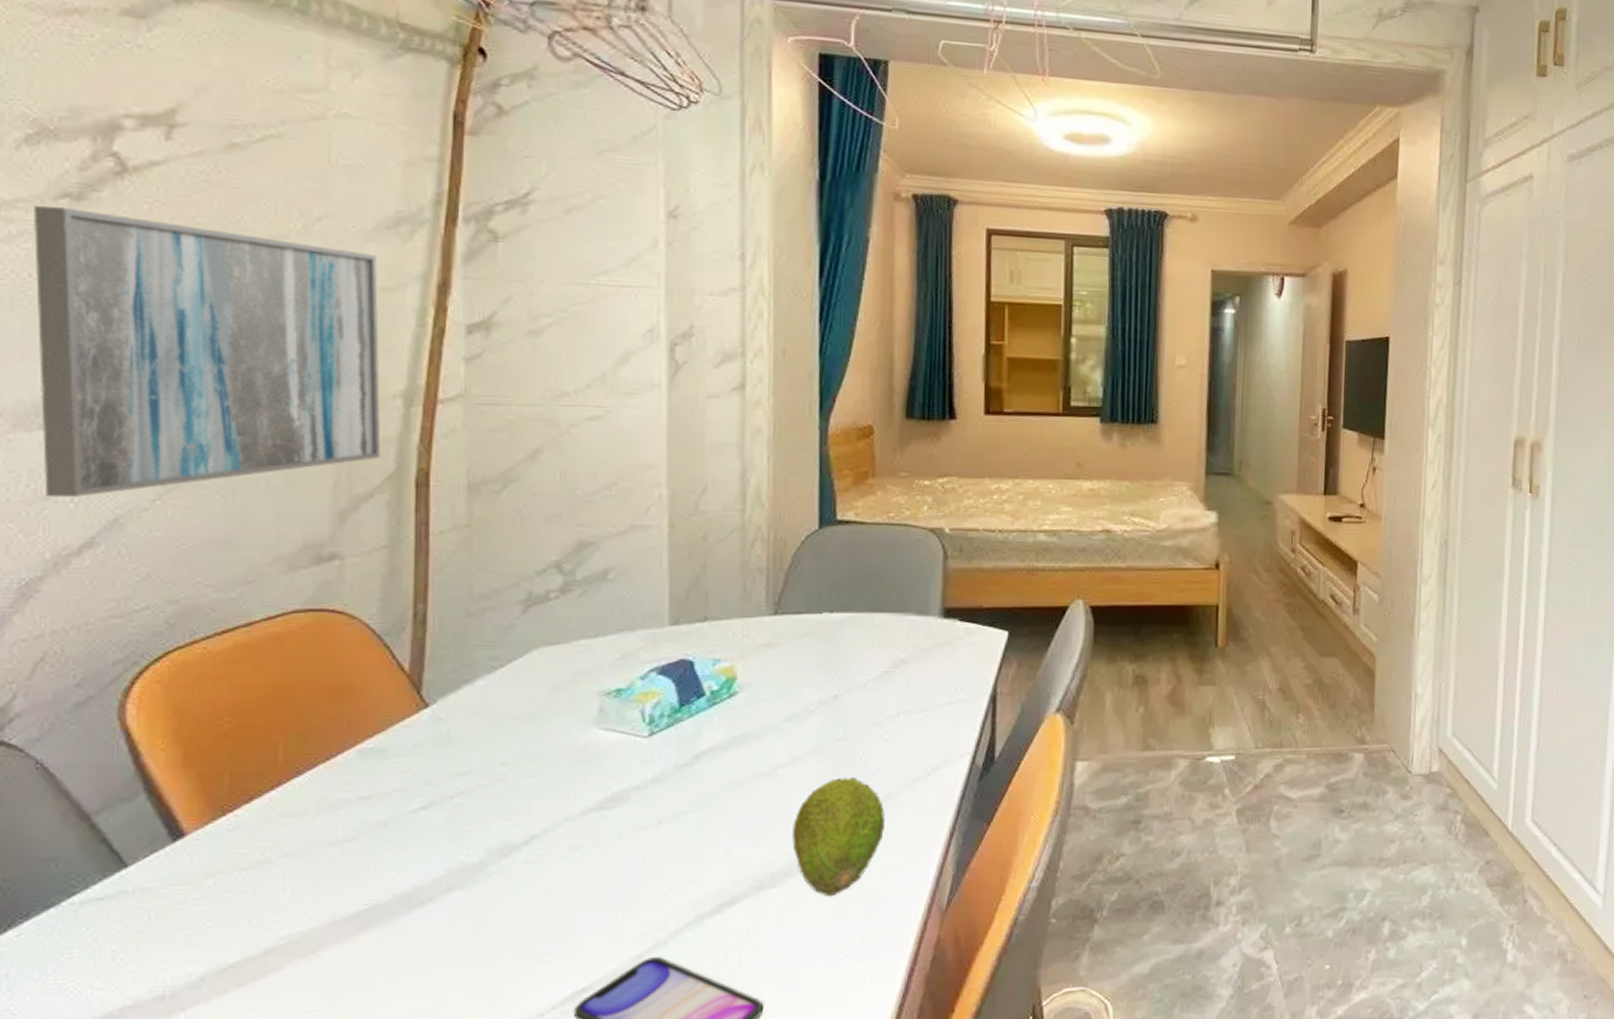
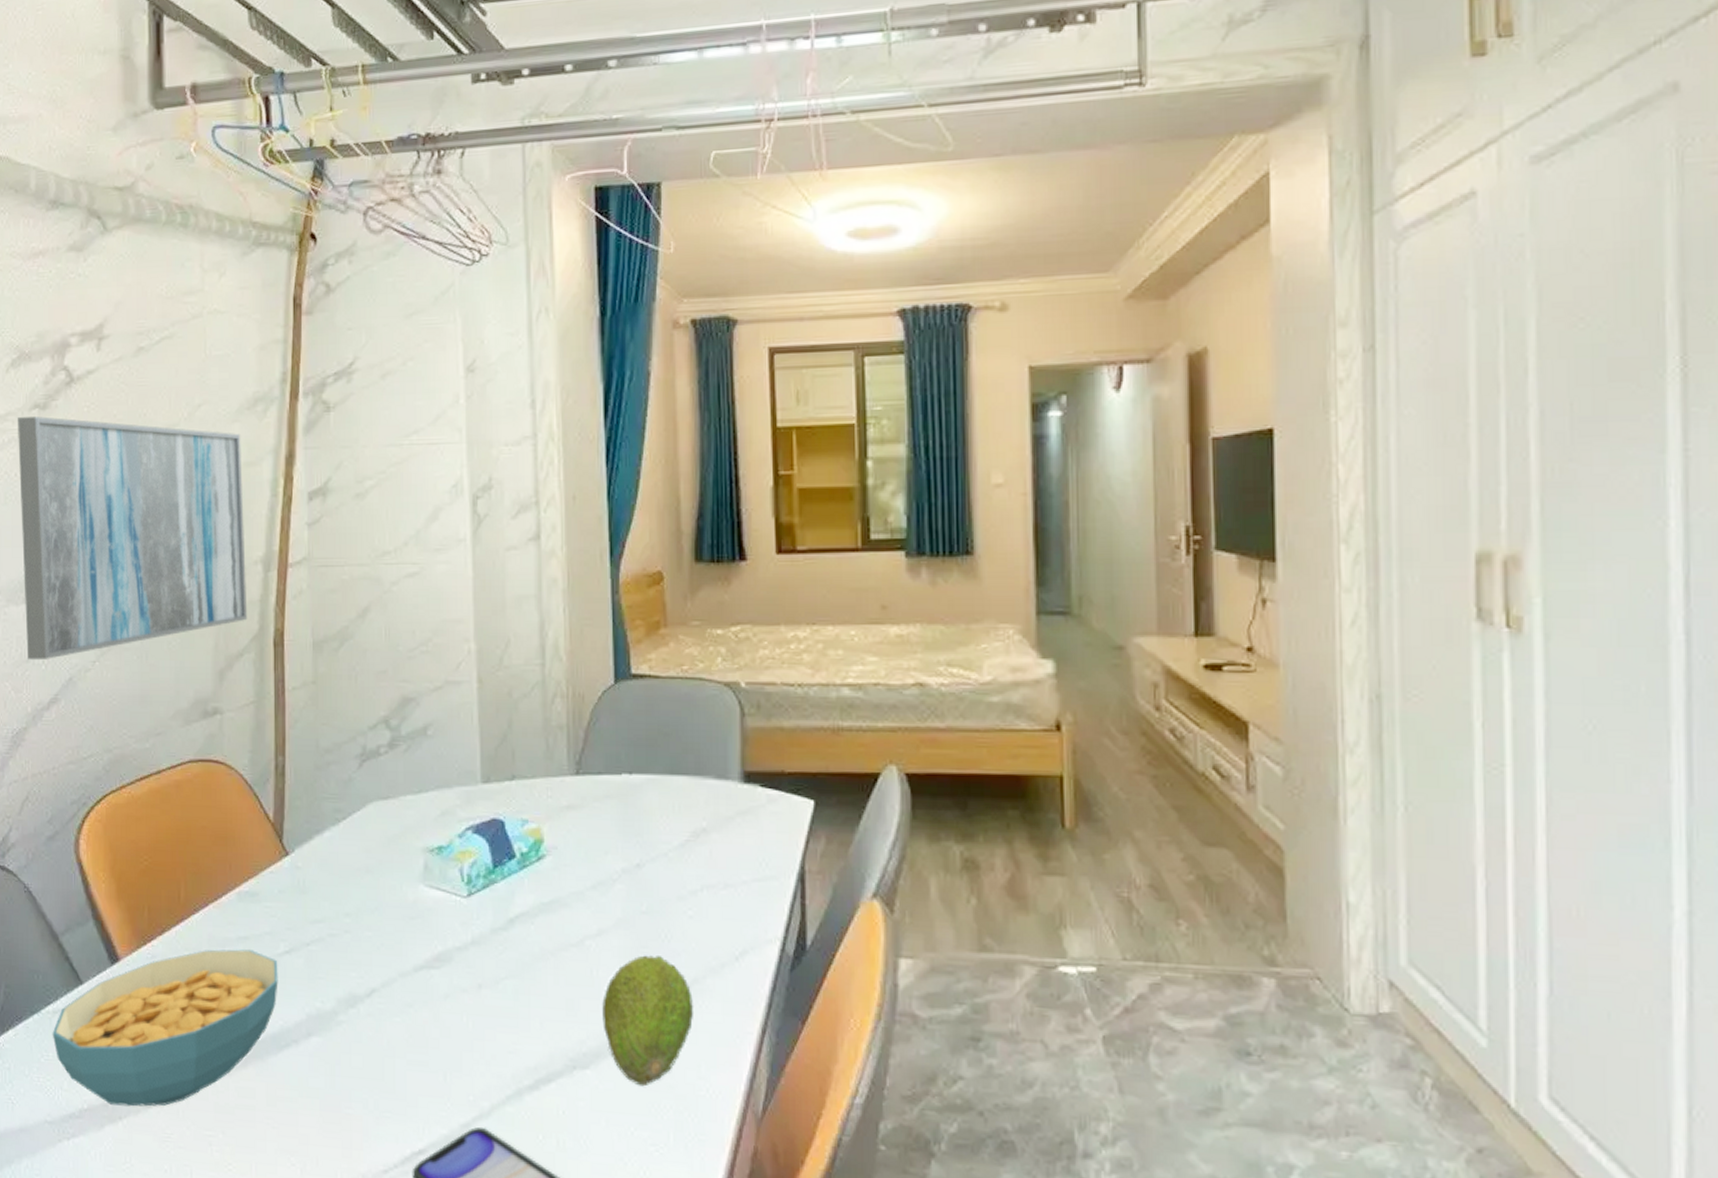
cereal bowl: none [78,809,411,996] -> present [52,949,278,1107]

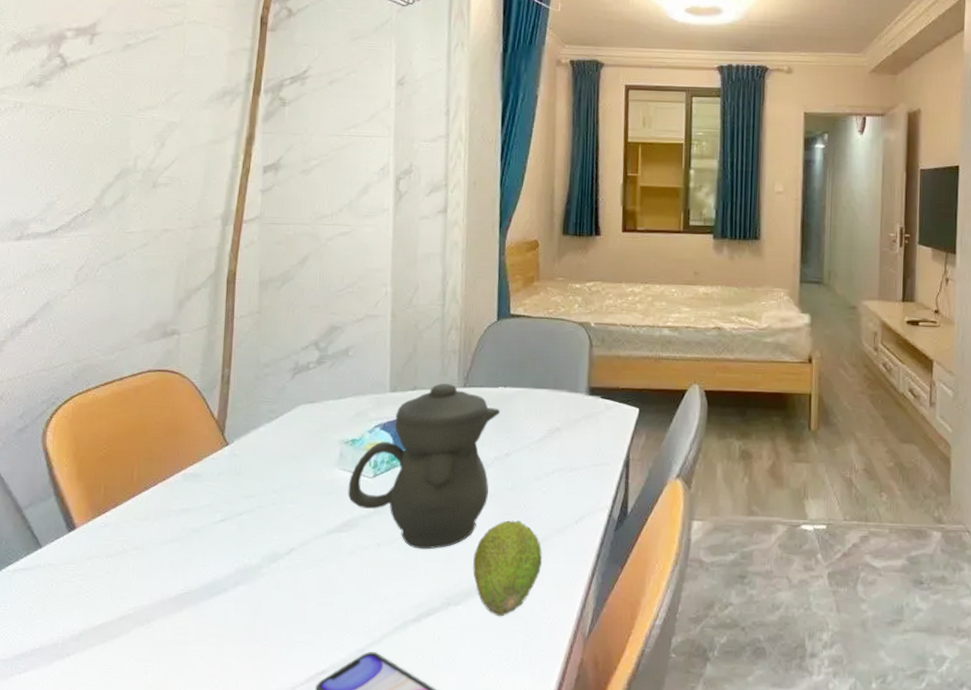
wall art: present [18,416,248,660] -> none [9,91,210,287]
cereal bowl: present [52,949,278,1107] -> none [11,518,214,645]
teapot: none [437,769,625,994] -> present [348,383,500,550]

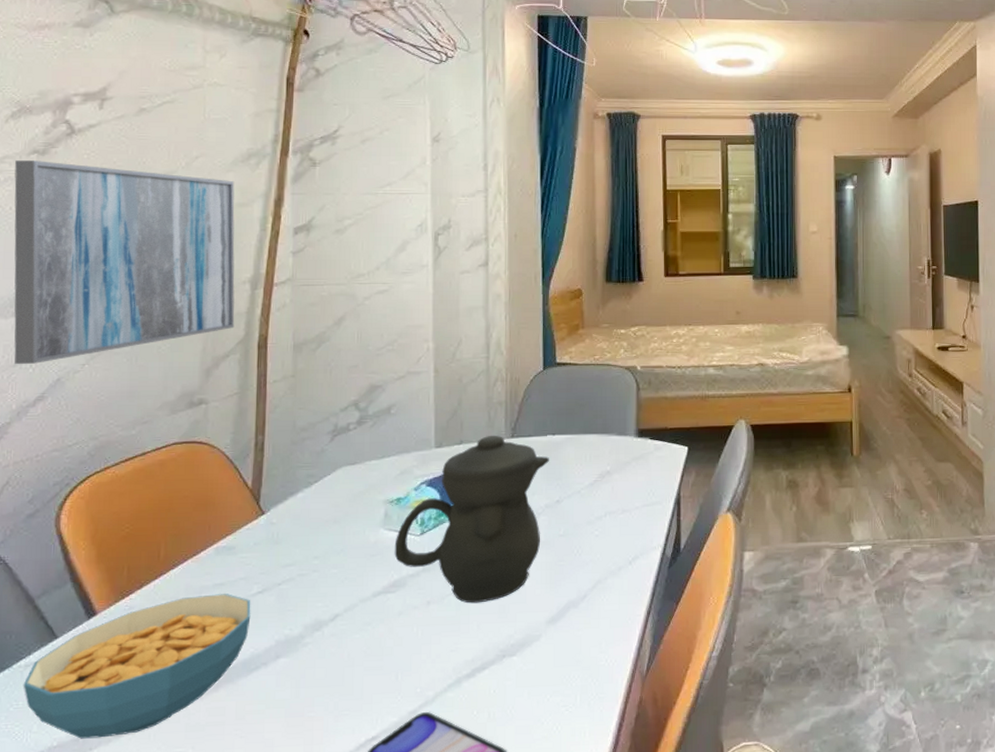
wall art: none [9,91,210,287] -> present [14,160,235,365]
cereal bowl: none [11,518,214,645] -> present [23,594,251,739]
fruit: present [473,520,542,617] -> none [527,566,597,664]

